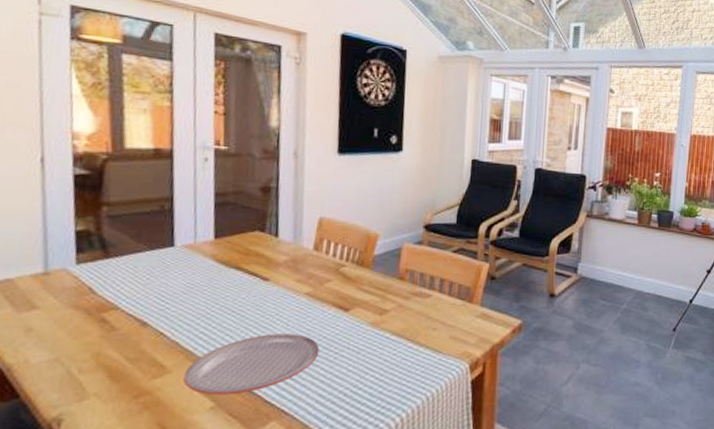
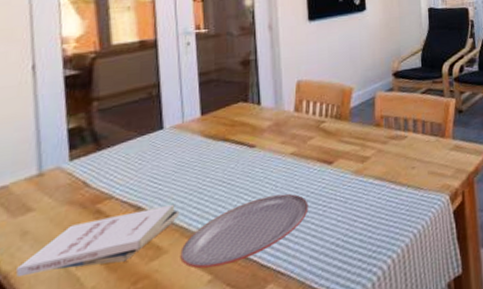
books: none [20,325,186,374] -> present [16,203,180,278]

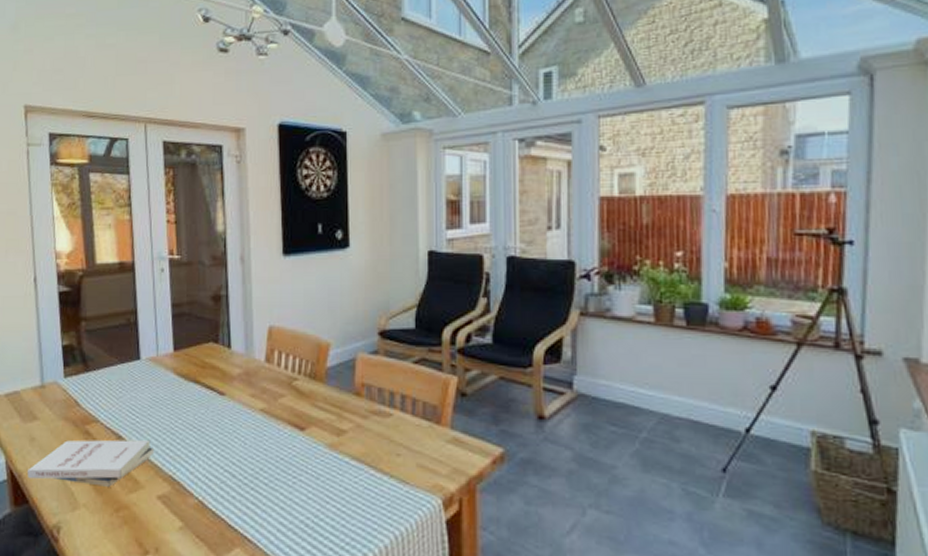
plate: present [180,193,309,269] -> none [155,452,278,516]

